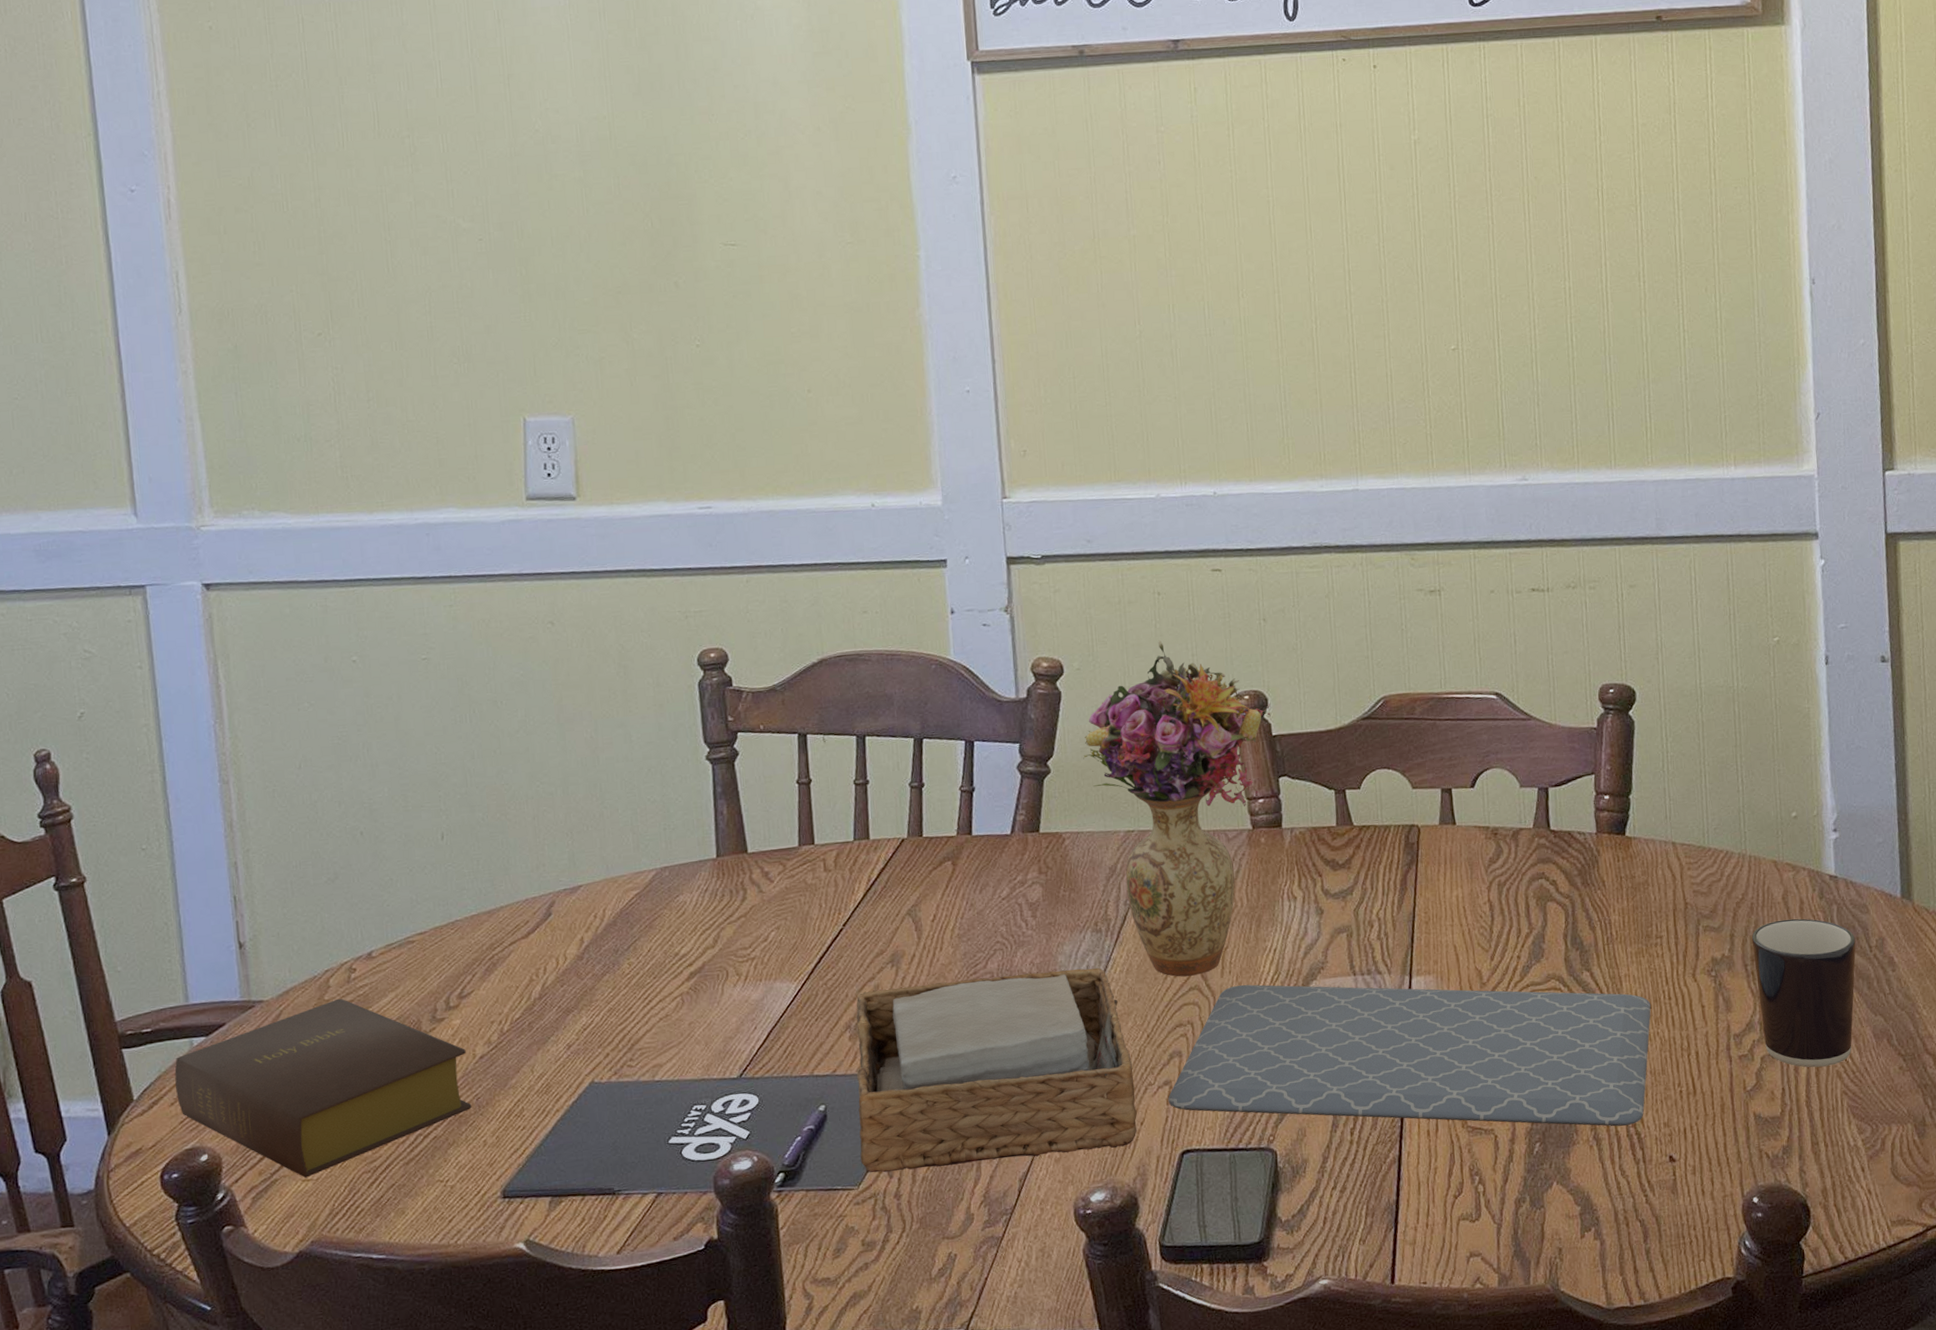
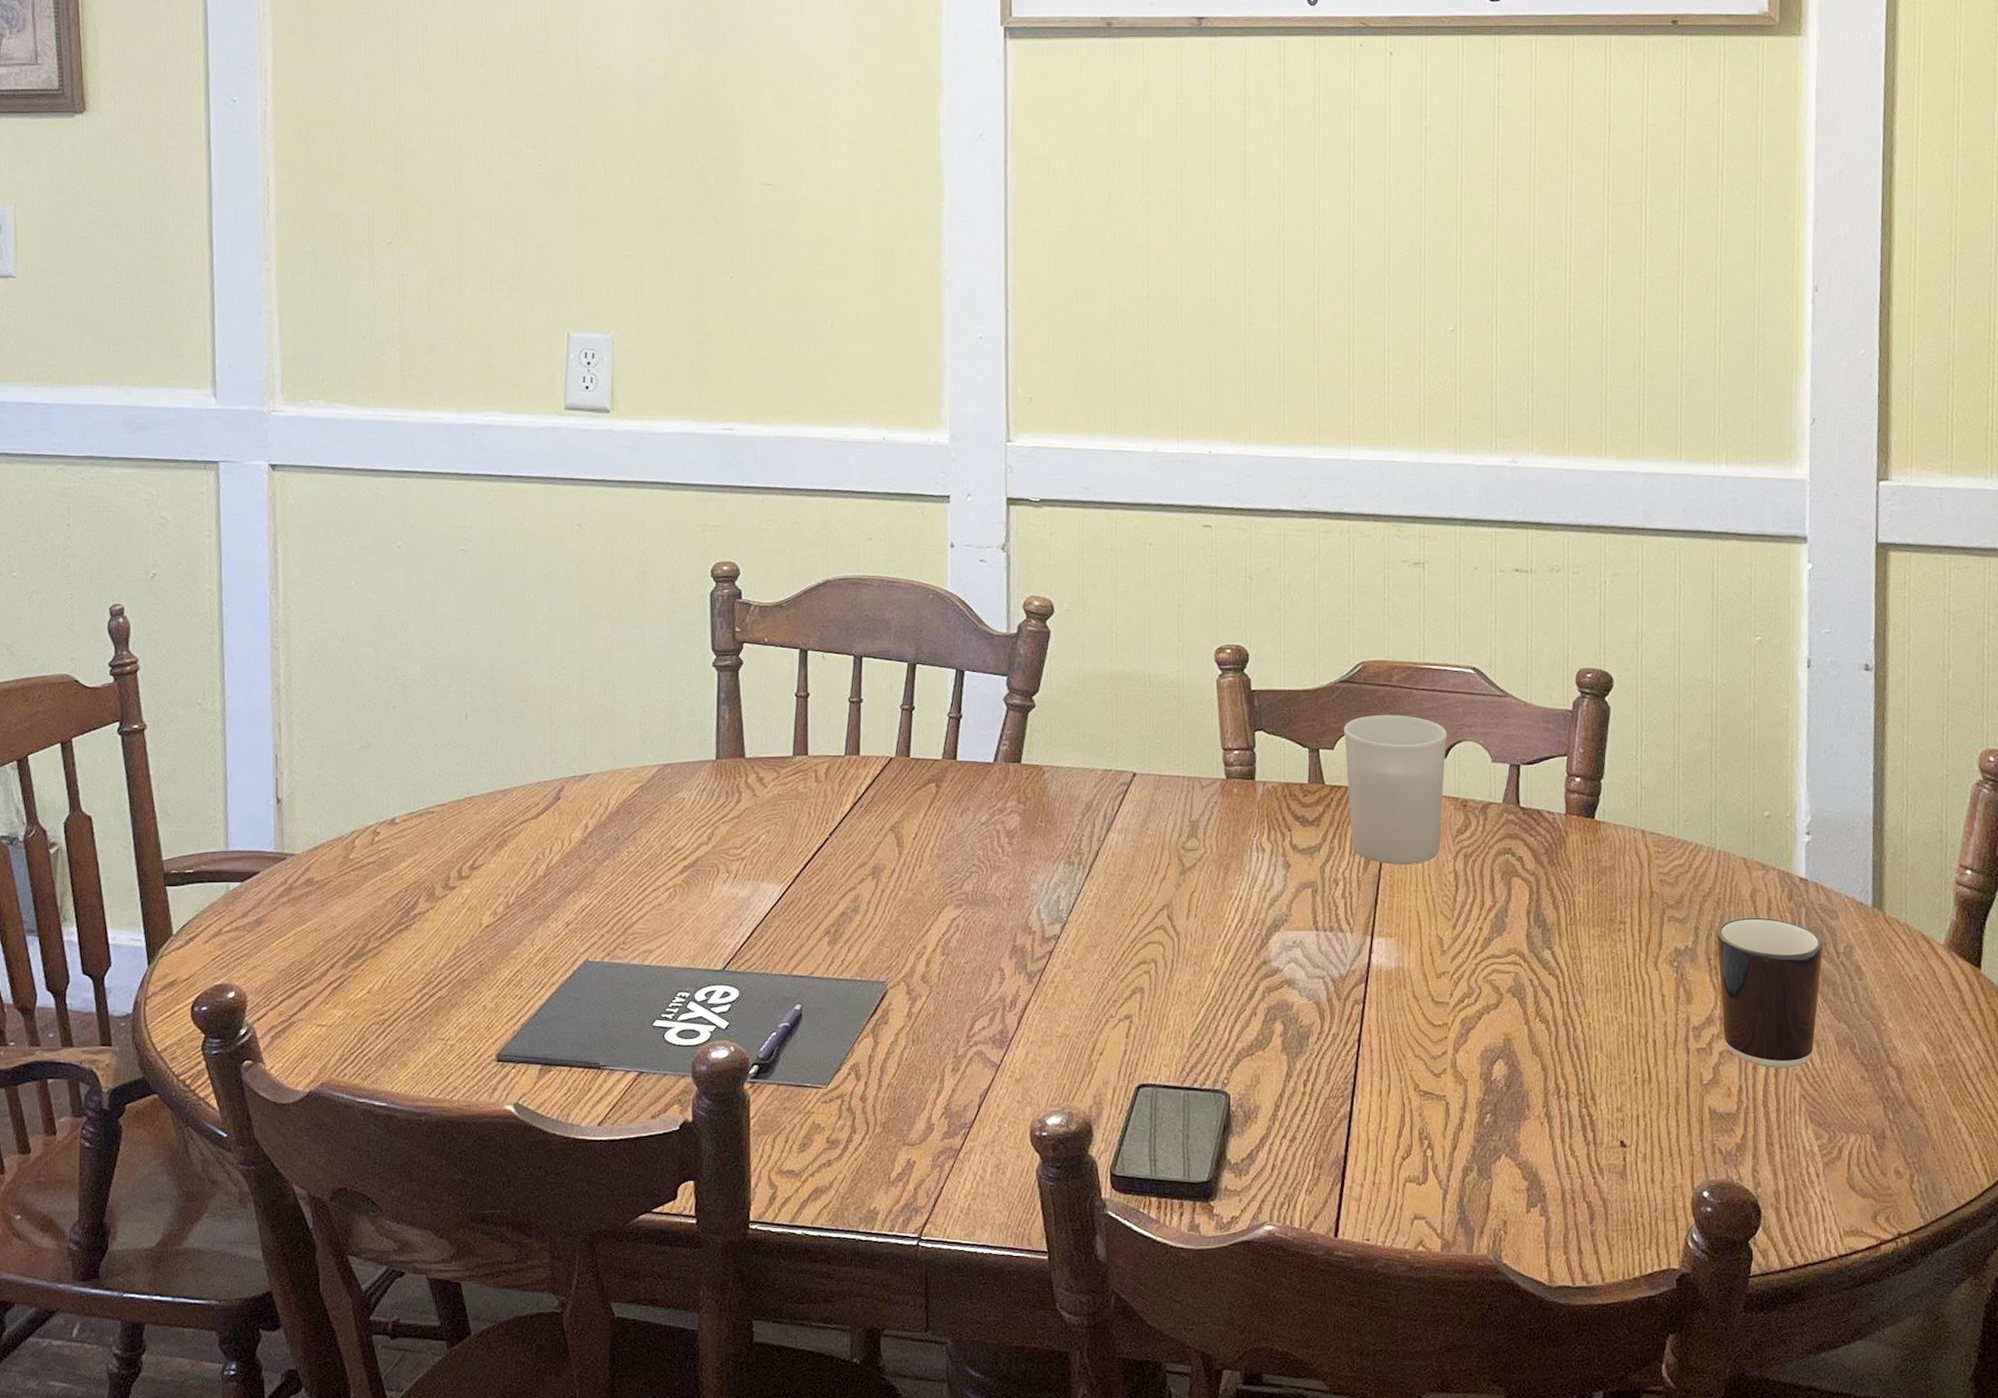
bible: present [174,998,472,1178] -> none [210,858,475,1023]
napkin holder: present [856,967,1137,1173] -> none [831,897,1097,1075]
flower arrangement: present [1083,640,1272,977] -> none [1067,589,1251,916]
placemat: present [1168,984,1652,1127] -> none [1128,930,1611,1106]
candle holder: none [1369,747,1474,901] -> present [1344,715,1447,865]

